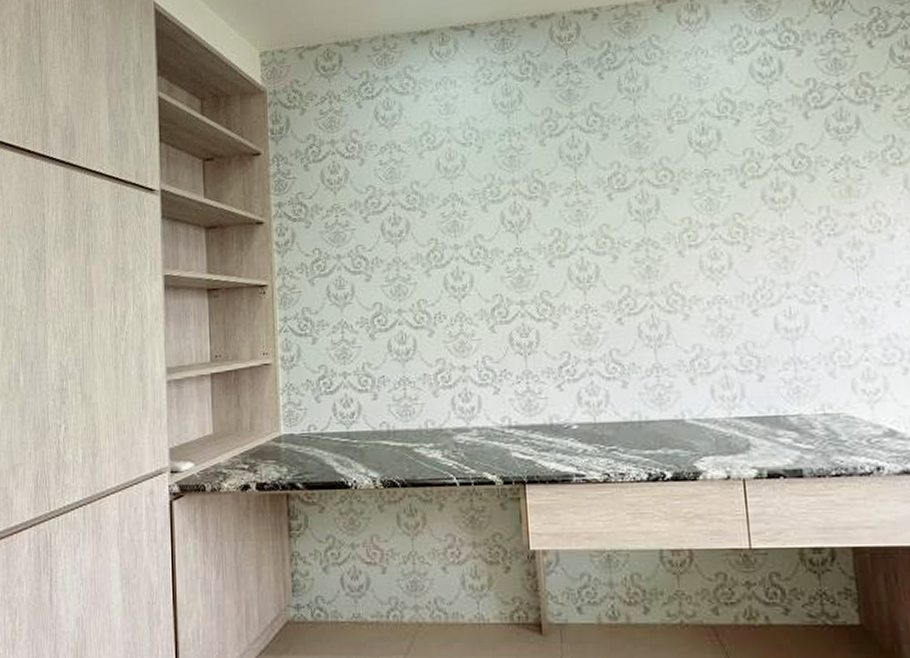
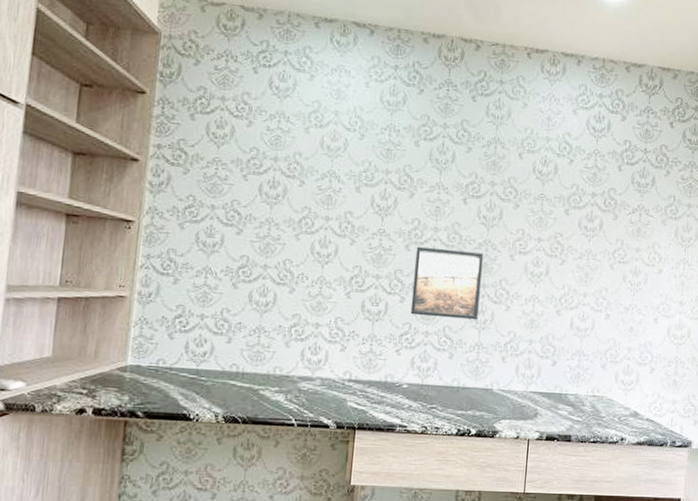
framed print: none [561,254,652,342] -> present [410,246,484,320]

